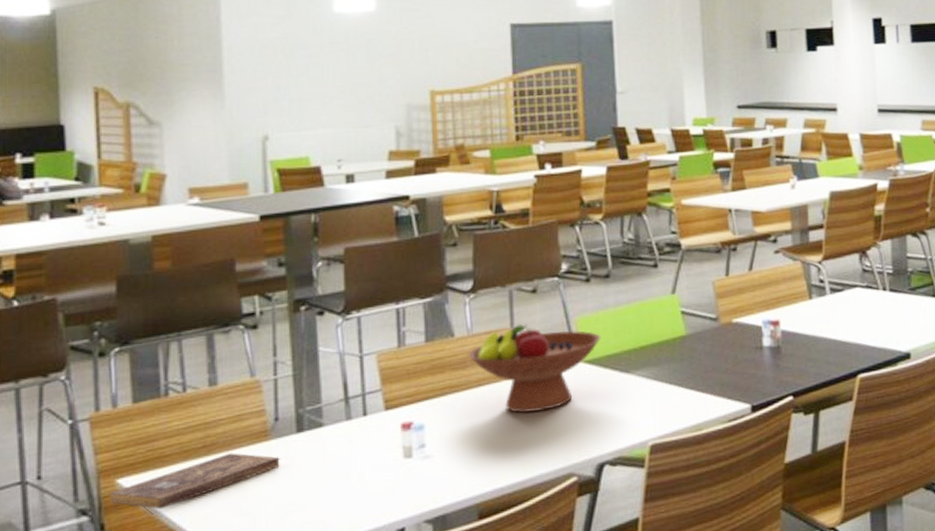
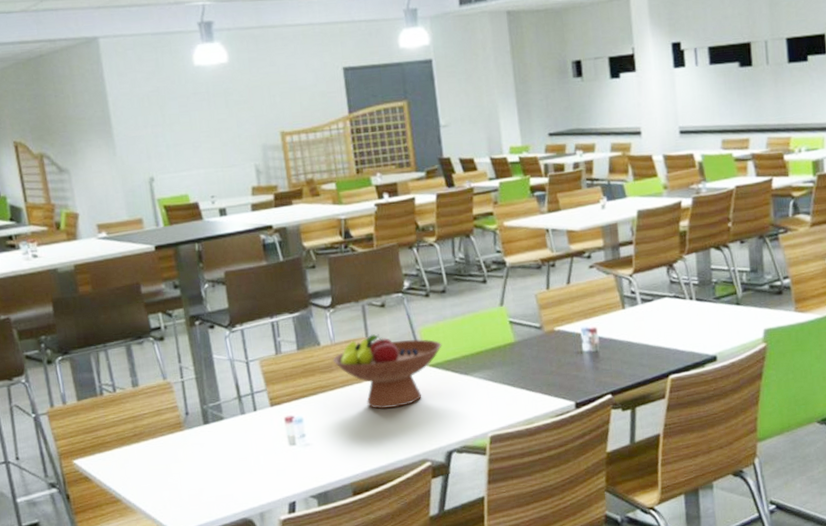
bible: present [109,453,282,510] -> none [69,440,194,484]

